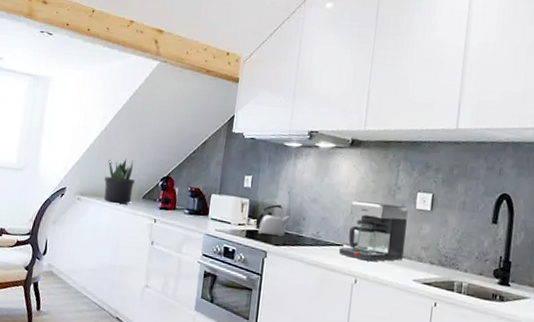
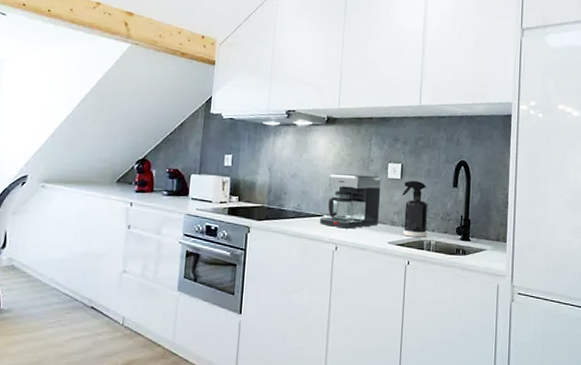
planter: present [103,159,136,204] -> none [72,143,108,190]
kettle: present [256,204,292,237] -> none [238,181,273,212]
spray bottle: none [431,213,462,278] -> present [402,180,428,237]

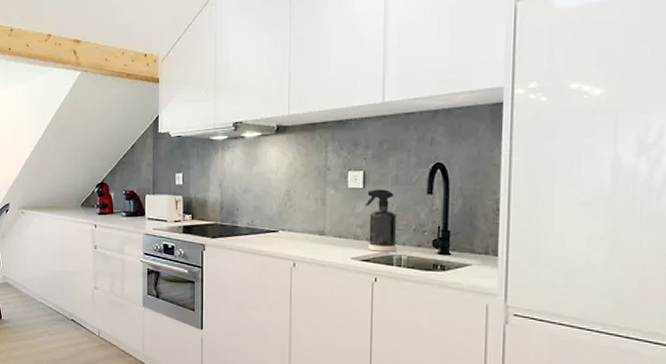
coffee maker: present [320,173,381,229] -> none [275,186,340,244]

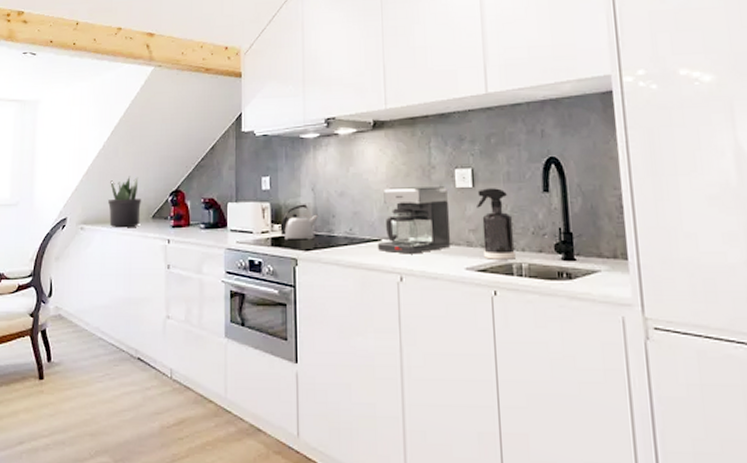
planter: none [44,170,72,214] -> present [108,177,142,229]
kettle: none [192,198,225,229] -> present [281,204,319,240]
coffee maker: none [275,186,340,244] -> present [378,186,450,254]

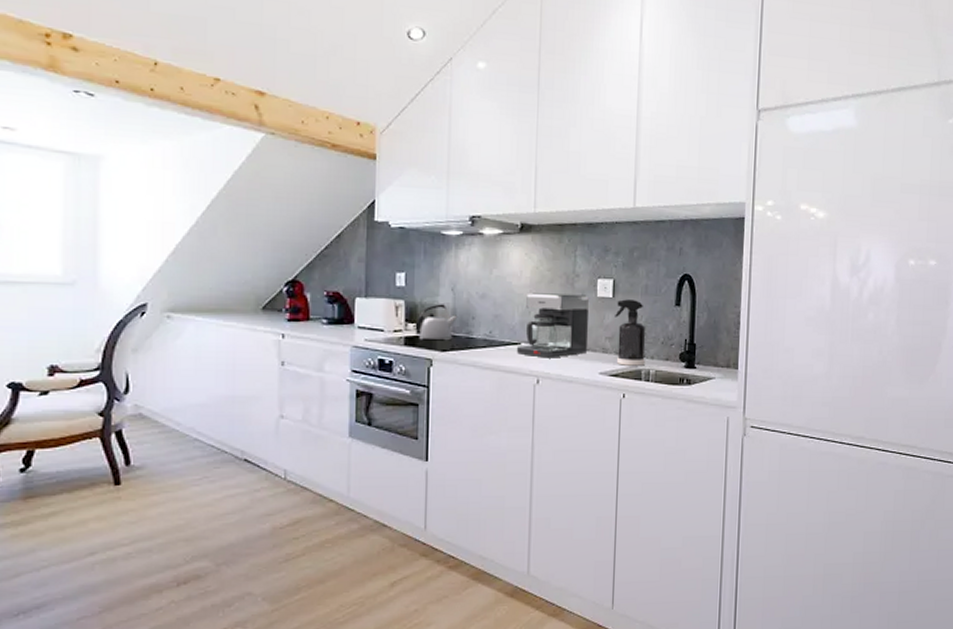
planter: present [108,177,142,229] -> none [204,261,249,319]

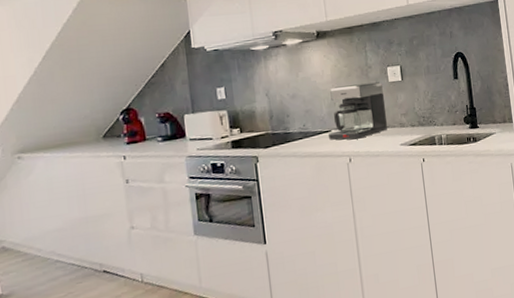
kettle: present [416,304,458,341] -> none [239,108,275,142]
spray bottle: present [615,299,646,366] -> none [406,79,437,135]

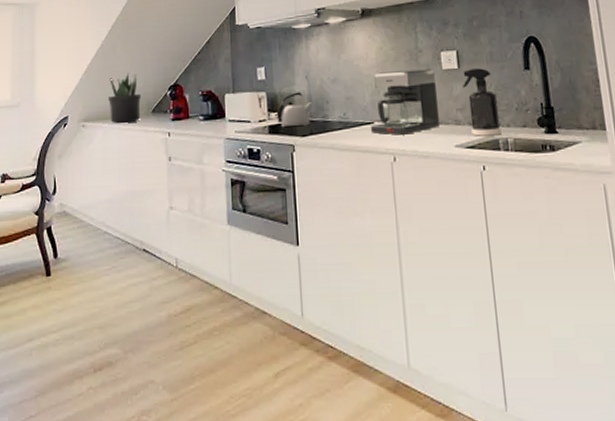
planter: none [48,100,90,153] -> present [109,73,142,124]
kettle: none [239,108,275,142] -> present [277,92,314,128]
spray bottle: none [406,79,437,135] -> present [463,68,501,136]

